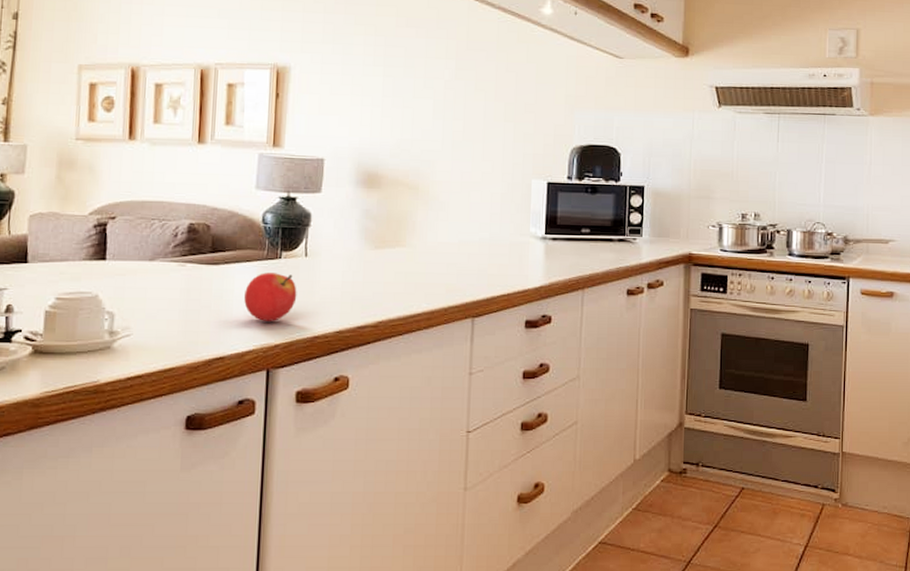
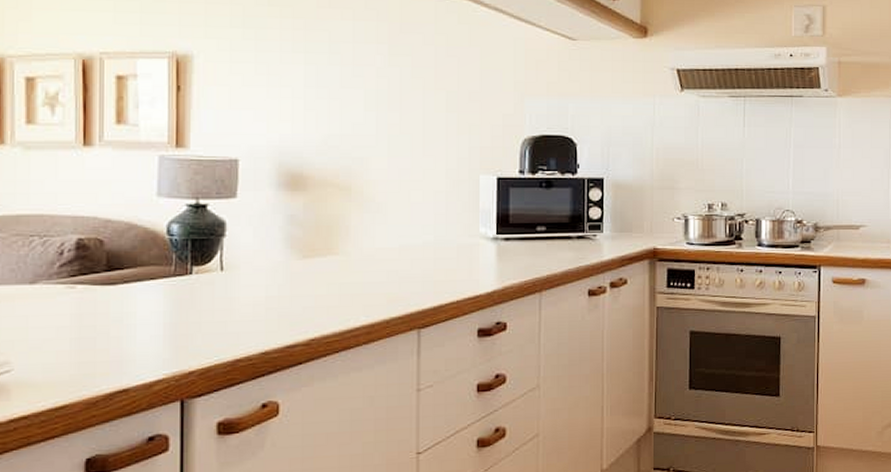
fruit: present [244,272,297,321] -> none [150,291,213,346]

